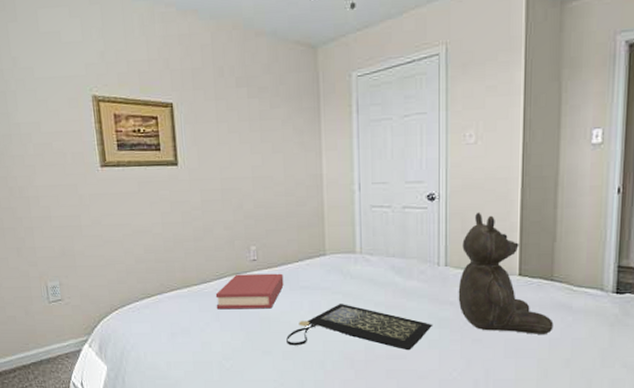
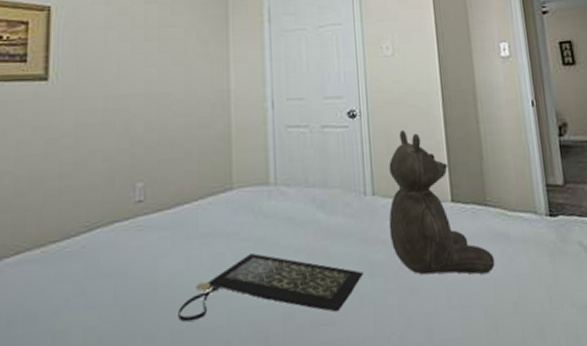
hardback book: present [215,273,284,310] -> none [81,217,178,277]

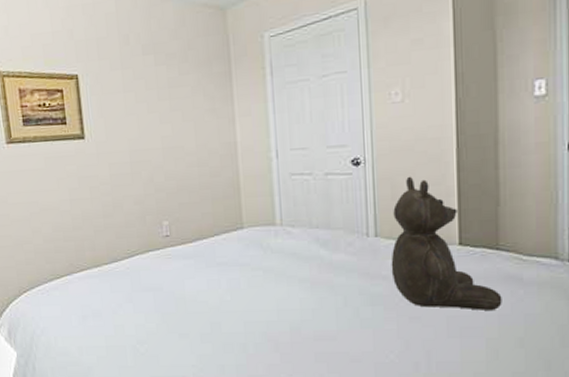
clutch bag: present [178,253,364,322] -> none [204,281,365,331]

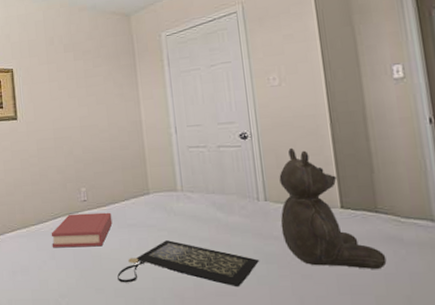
hardback book: none [127,249,200,290] -> present [51,212,113,248]
clutch bag: none [204,281,365,331] -> present [117,240,260,287]

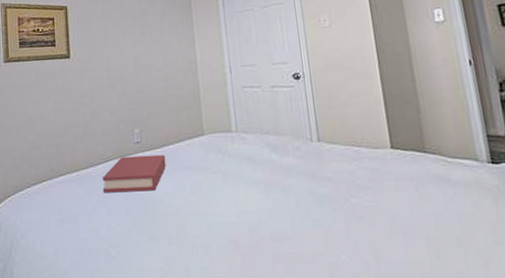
clutch bag: present [117,240,260,287] -> none [171,183,315,232]
teddy bear: present [279,147,387,269] -> none [331,88,436,210]

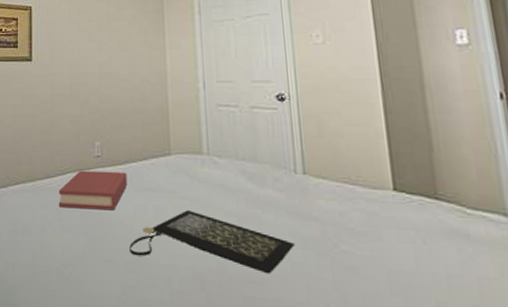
clutch bag: none [171,183,315,232] -> present [129,210,296,275]

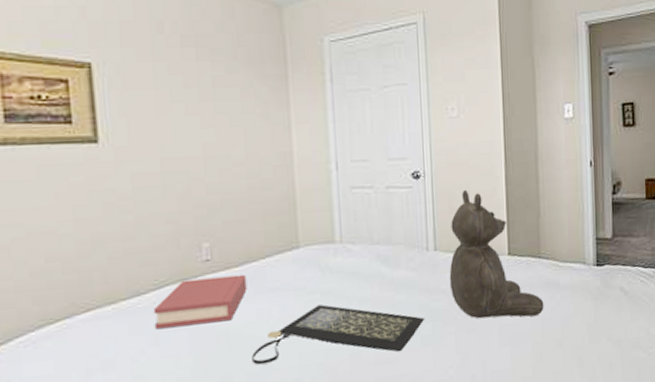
teddy bear: none [320,115,450,268] -> present [449,189,544,319]

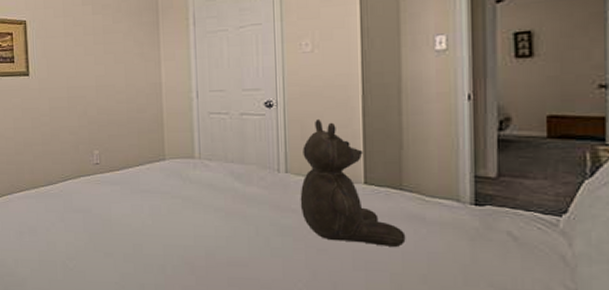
hardback book: present [153,274,247,330] -> none [60,177,125,211]
clutch bag: present [252,304,425,365] -> none [127,208,275,258]

